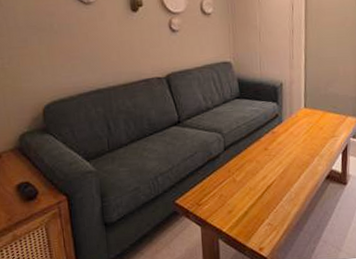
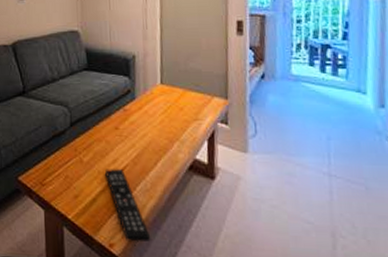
remote control: none [256,183,295,244] -> present [105,168,151,242]

